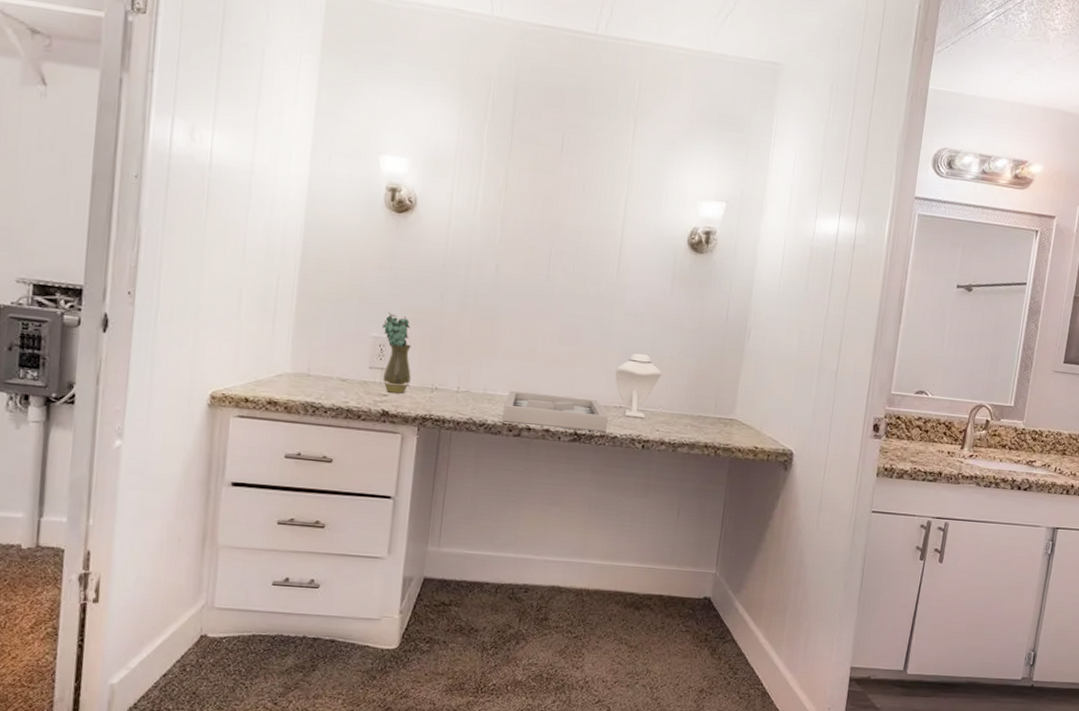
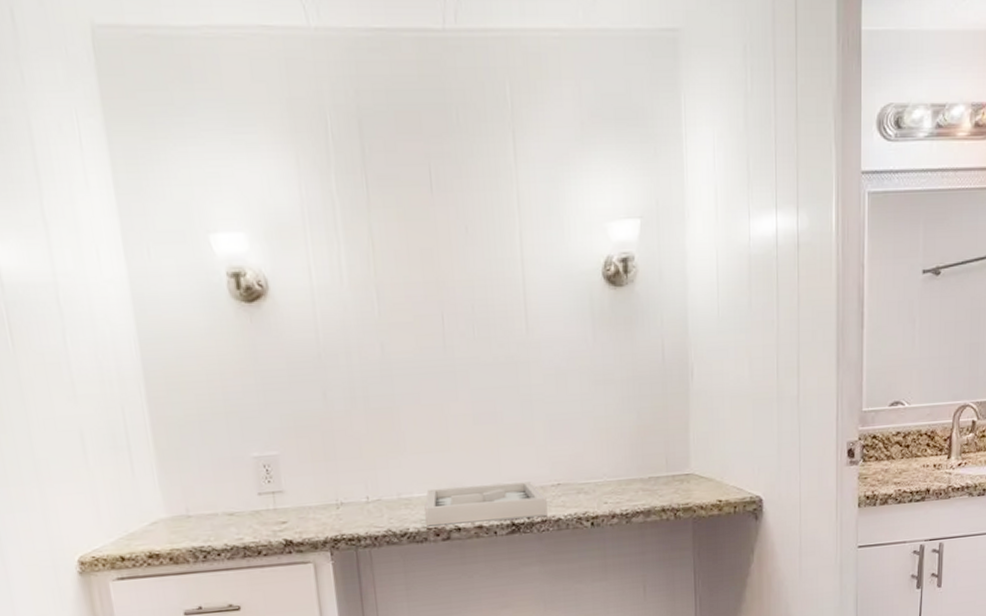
vase: present [381,312,411,394] -> none [261,425,310,518]
jewelry display stand: present [615,353,661,418] -> none [546,418,599,493]

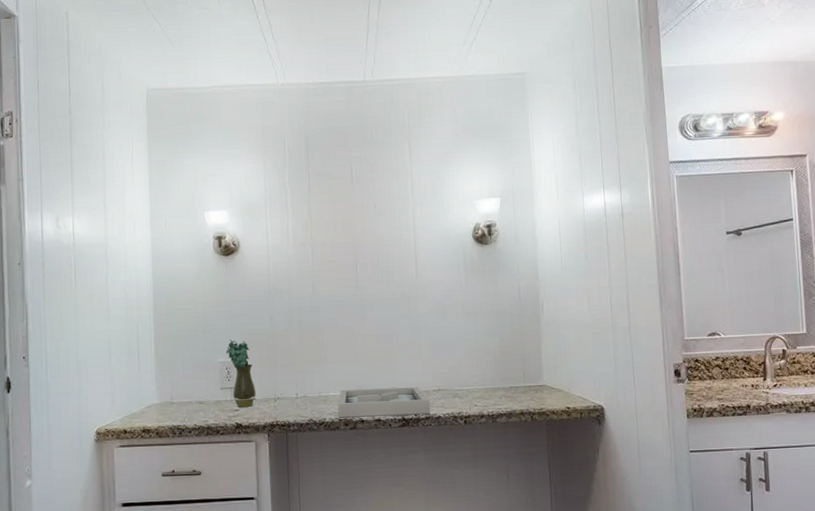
vase: none [261,425,310,518] -> present [226,339,256,407]

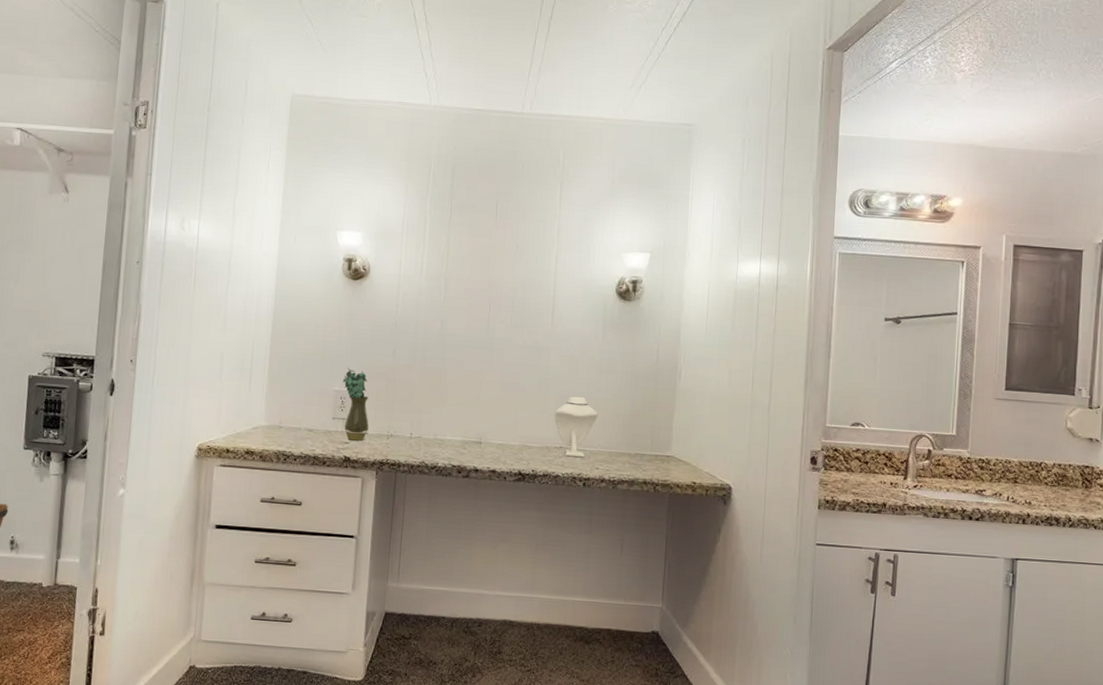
decorative tray: present [338,387,430,418] -> none [452,434,550,471]
jewelry display stand: none [429,339,470,397] -> present [554,396,598,457]

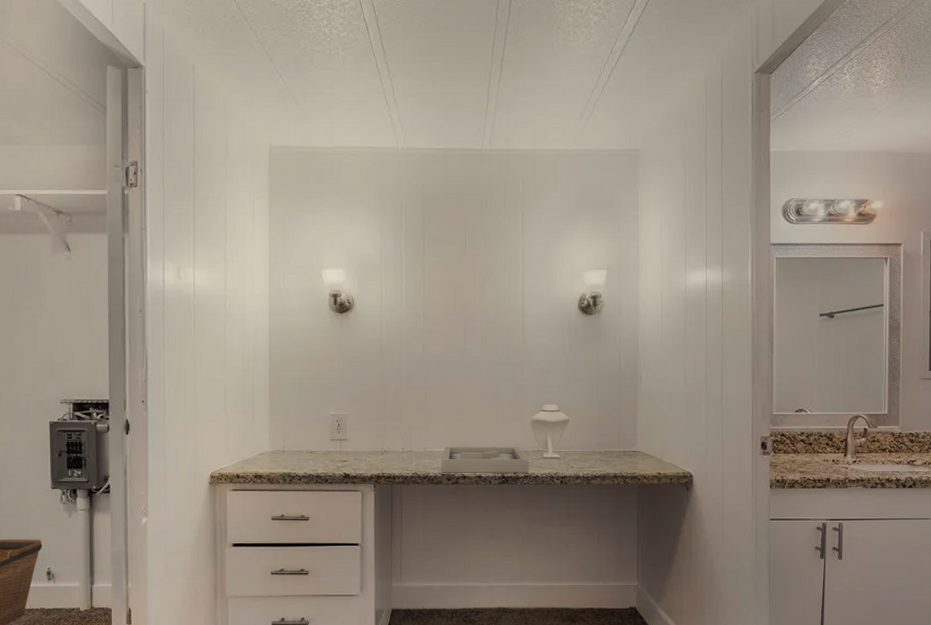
vase: present [342,368,369,441] -> none [337,394,364,458]
decorative tray: none [452,434,550,471] -> present [442,446,529,473]

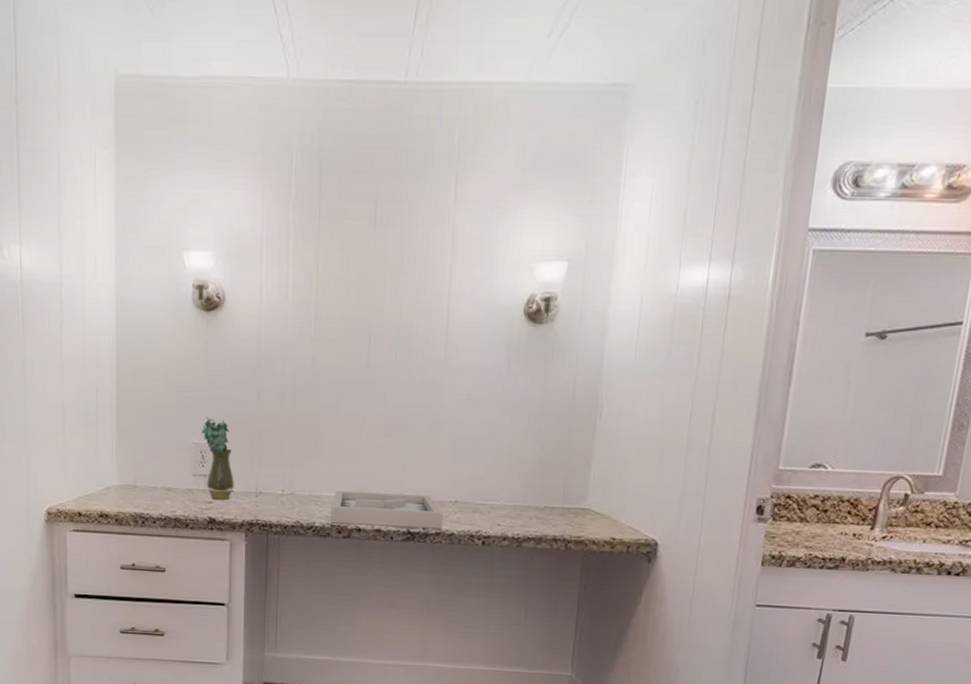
vase: none [337,394,364,458] -> present [201,417,234,500]
jewelry display stand: present [531,404,569,458] -> none [449,441,500,512]

